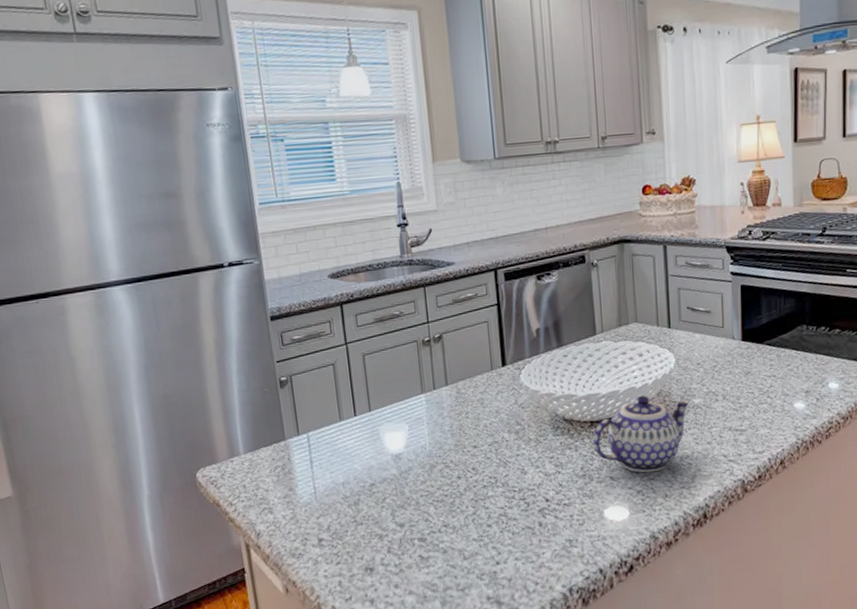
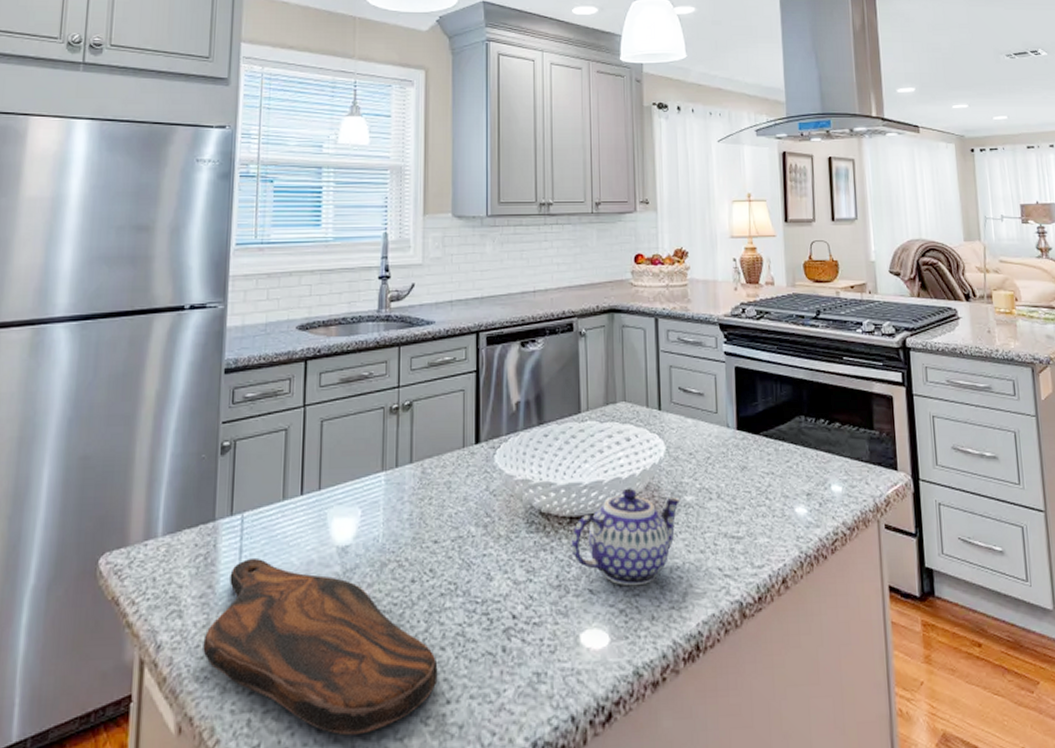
cutting board: none [293,466,488,589] -> present [203,557,438,736]

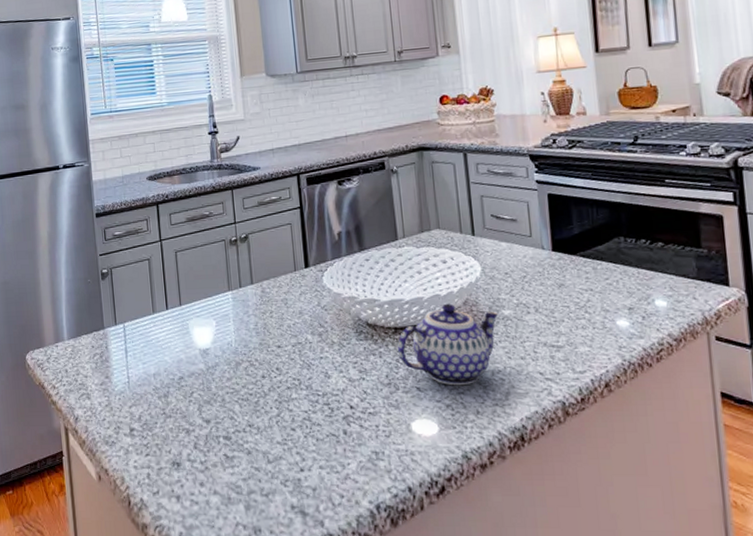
cutting board: present [203,557,438,736] -> none [107,356,292,490]

